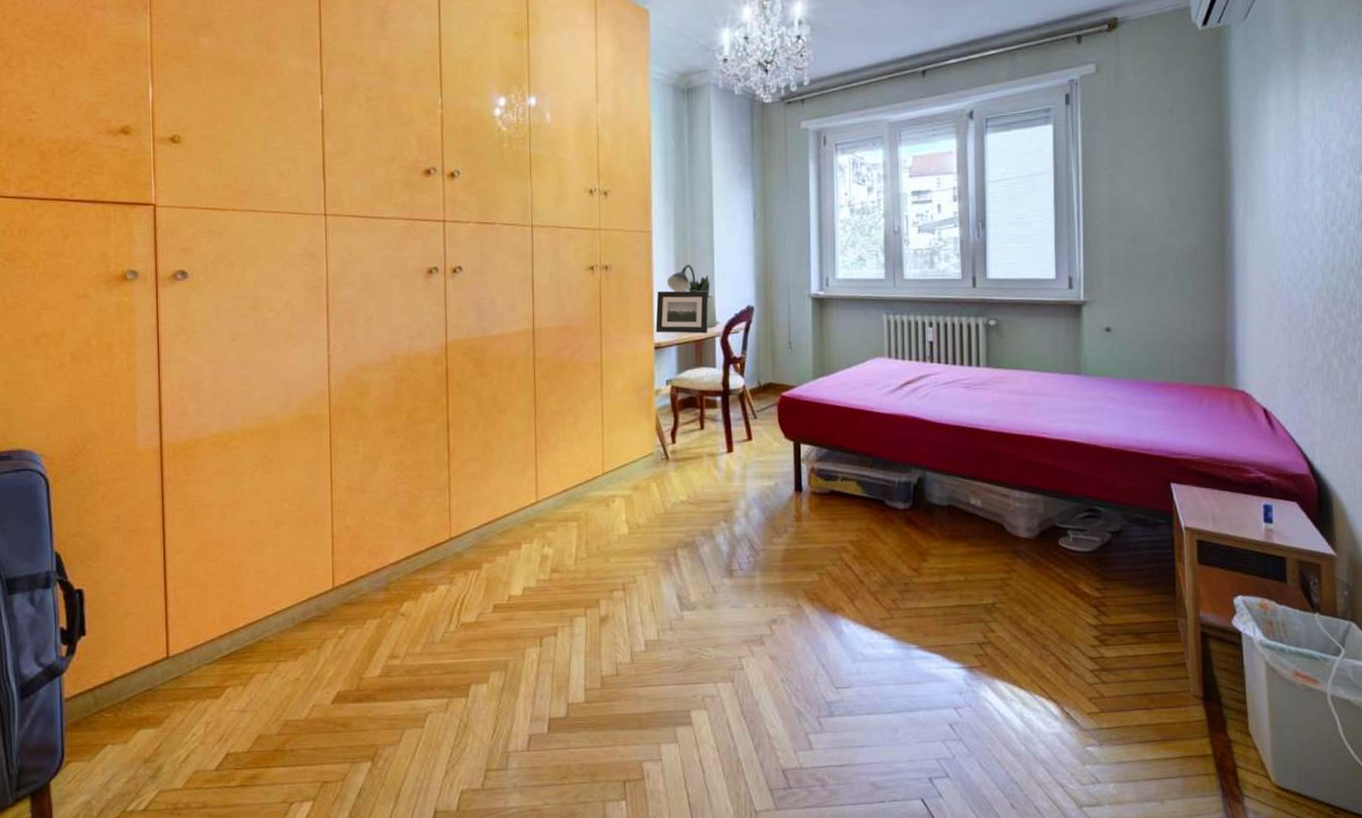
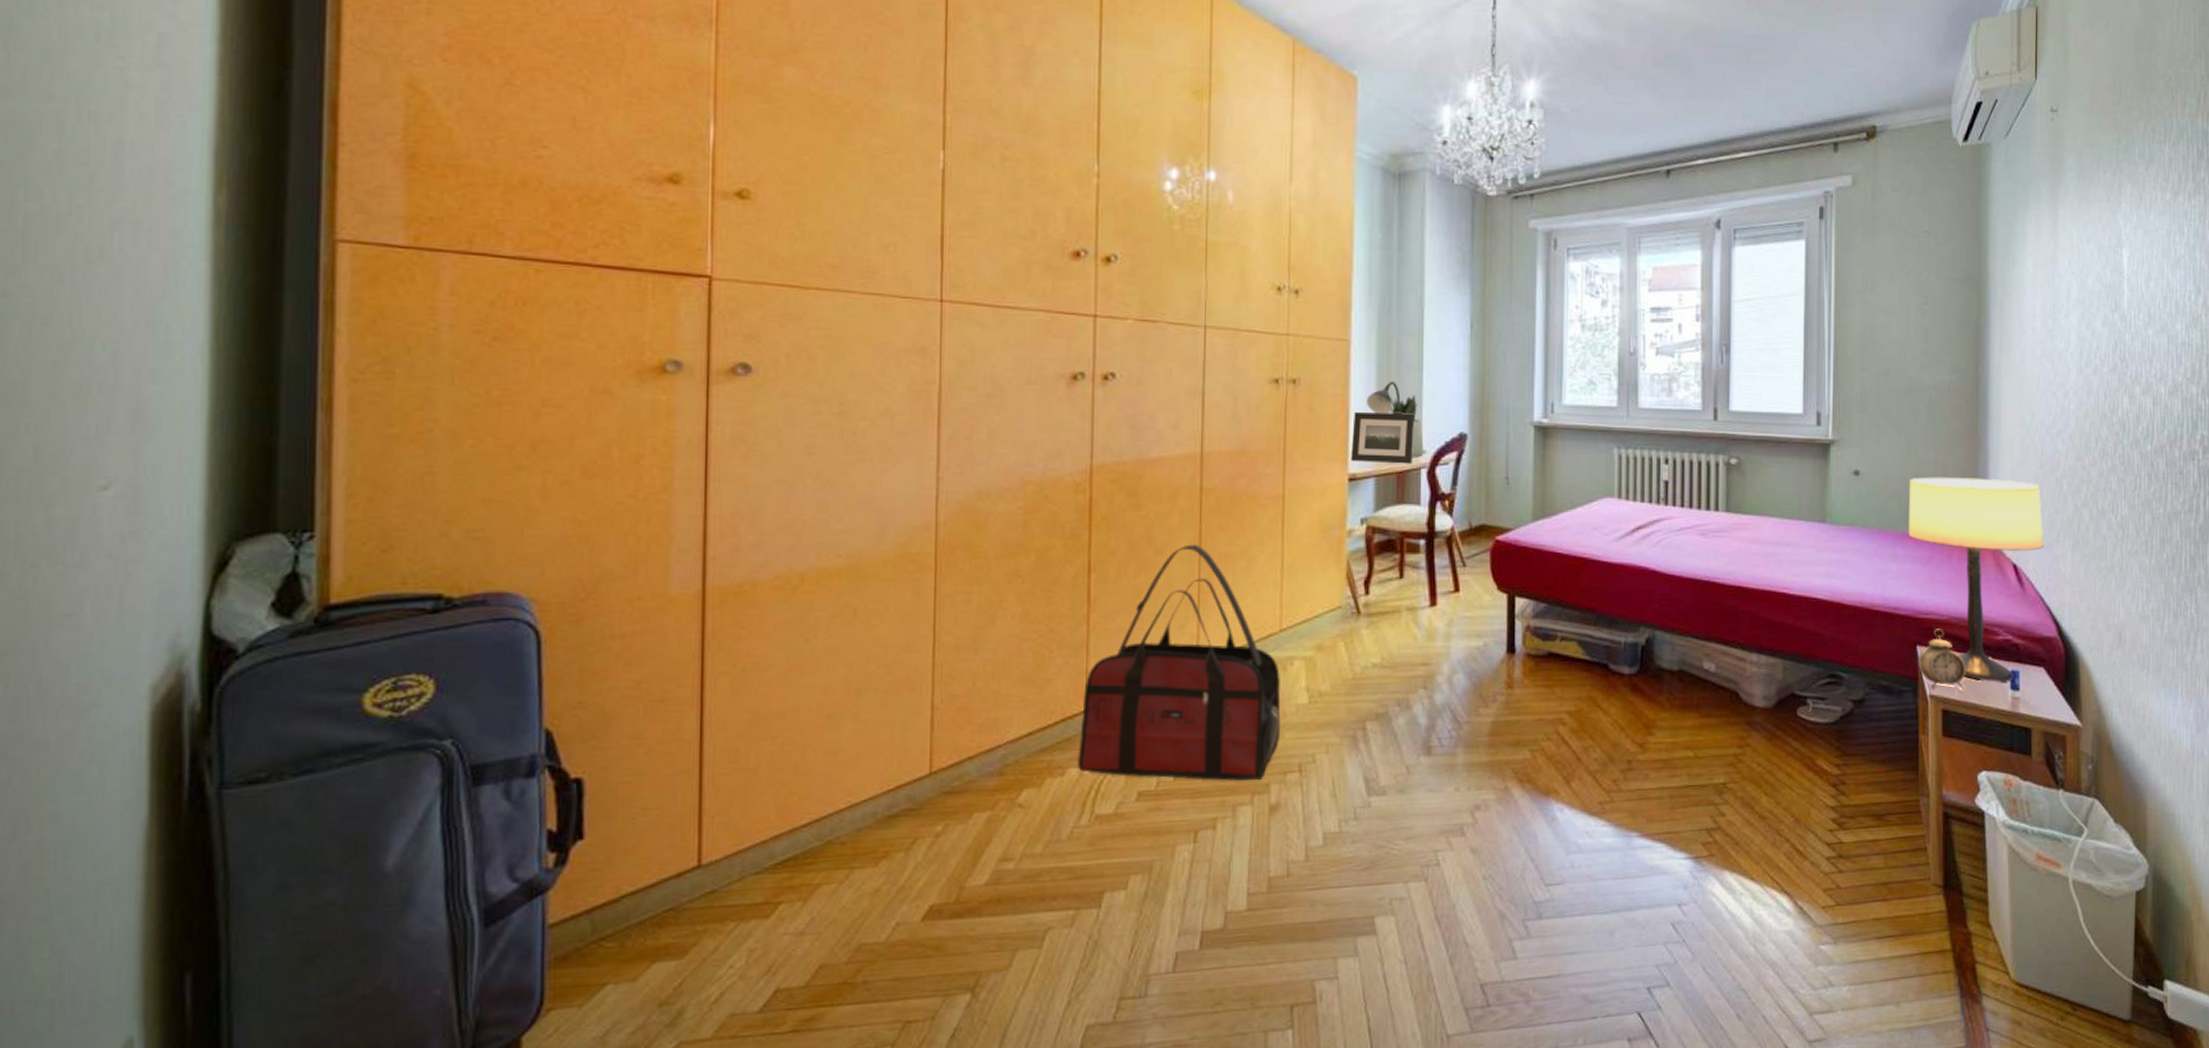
duffel bag: none [445,404,607,597] -> present [1078,544,1281,781]
table lamp: none [1158,331,1294,515] -> present [1908,477,2044,681]
alarm clock: none [1172,467,1220,523] -> present [1918,628,1966,690]

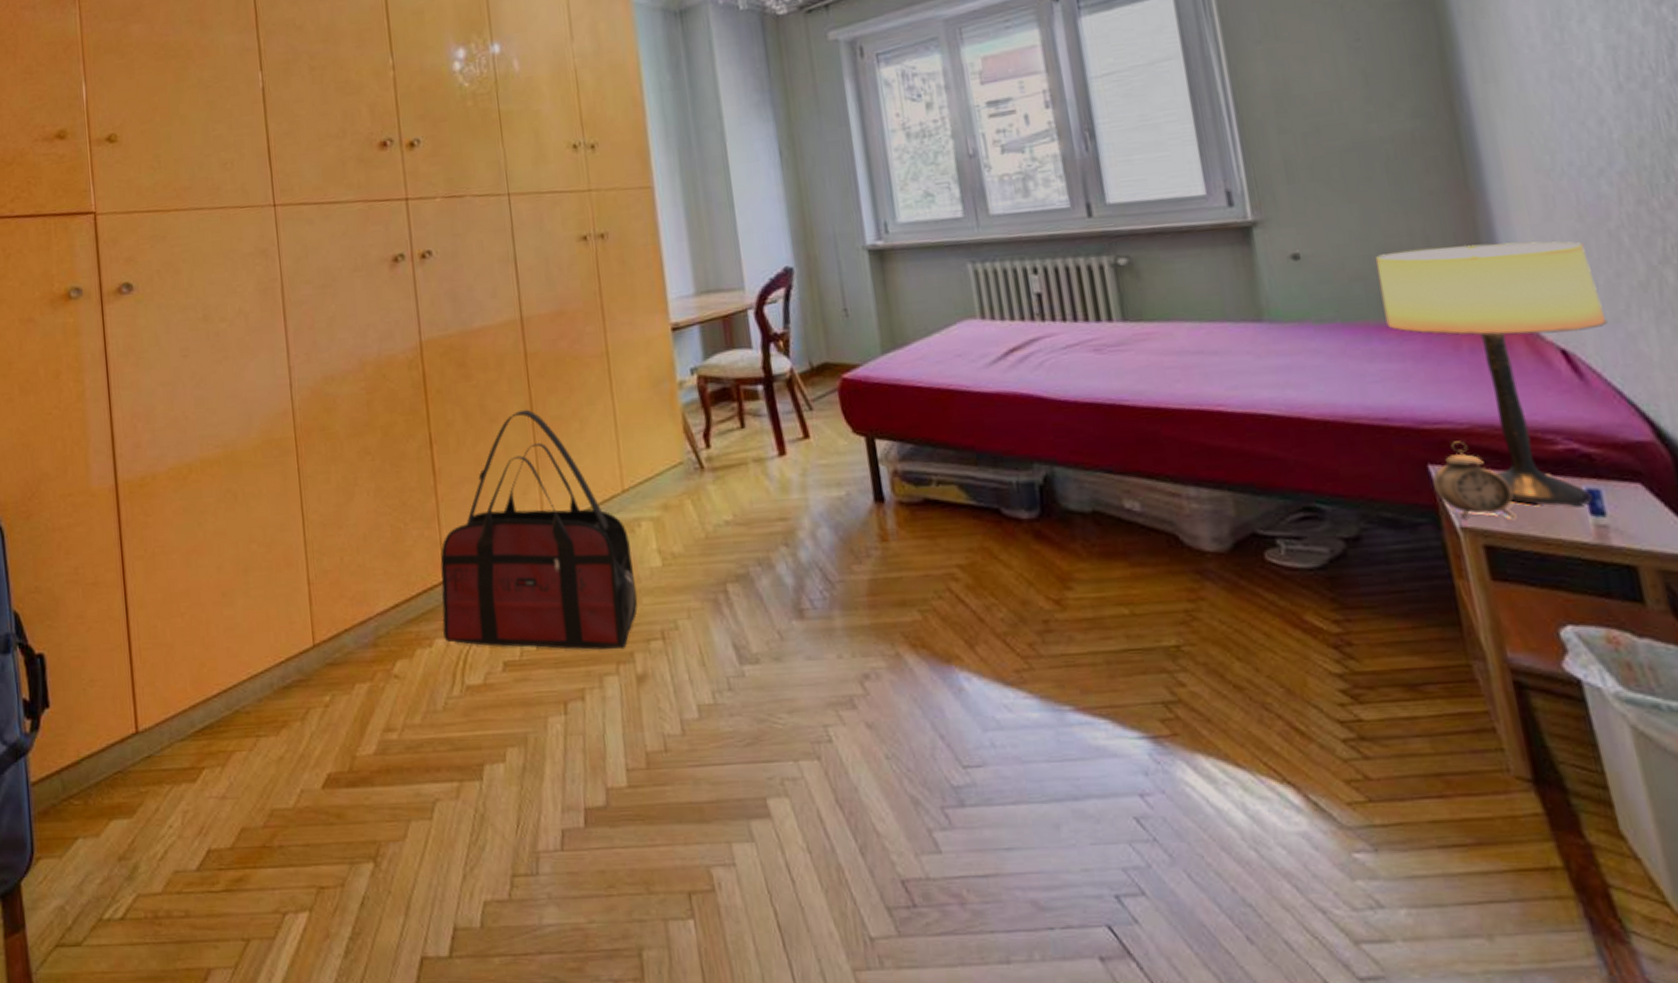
picture frame: present [1351,411,1414,464] -> none [668,253,737,311]
desk lamp: present [1366,380,1401,414] -> none [678,222,716,259]
planter: present [1387,395,1428,457] -> none [700,233,752,299]

